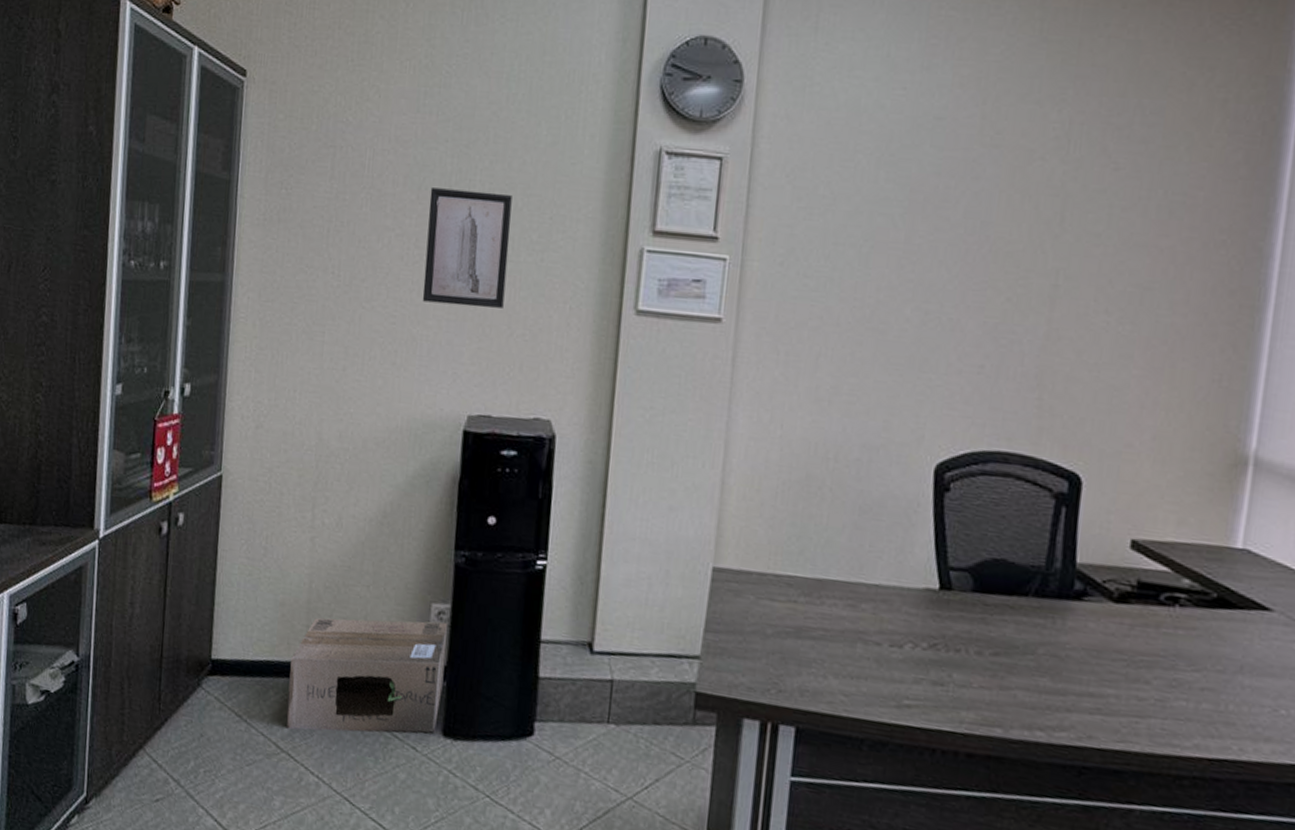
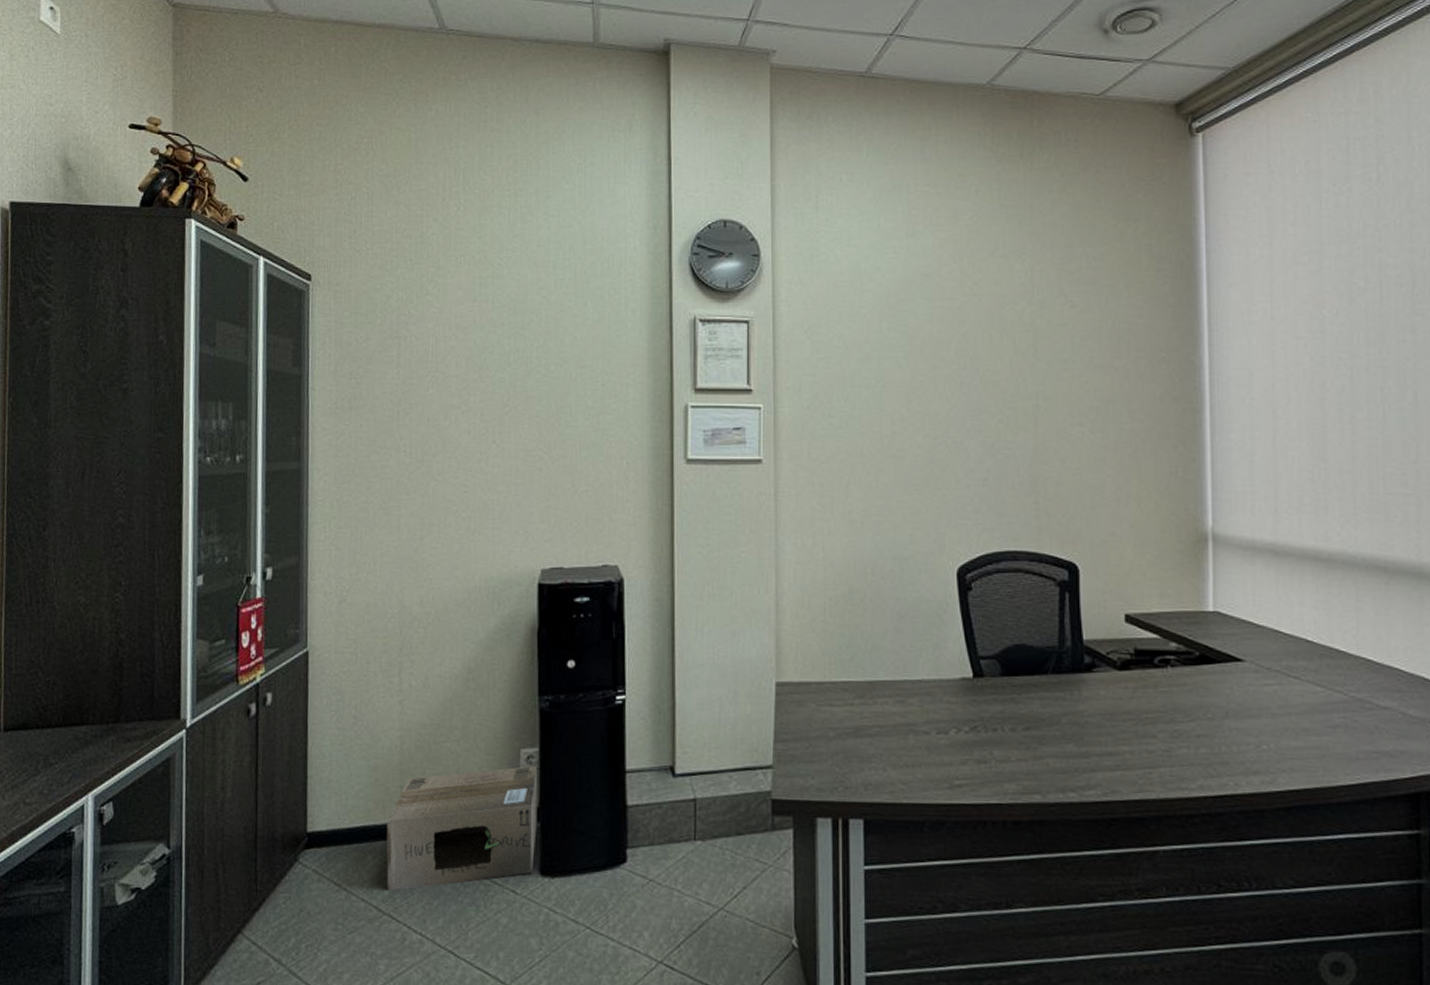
wall art: present [422,188,512,308] -> none [490,367,567,470]

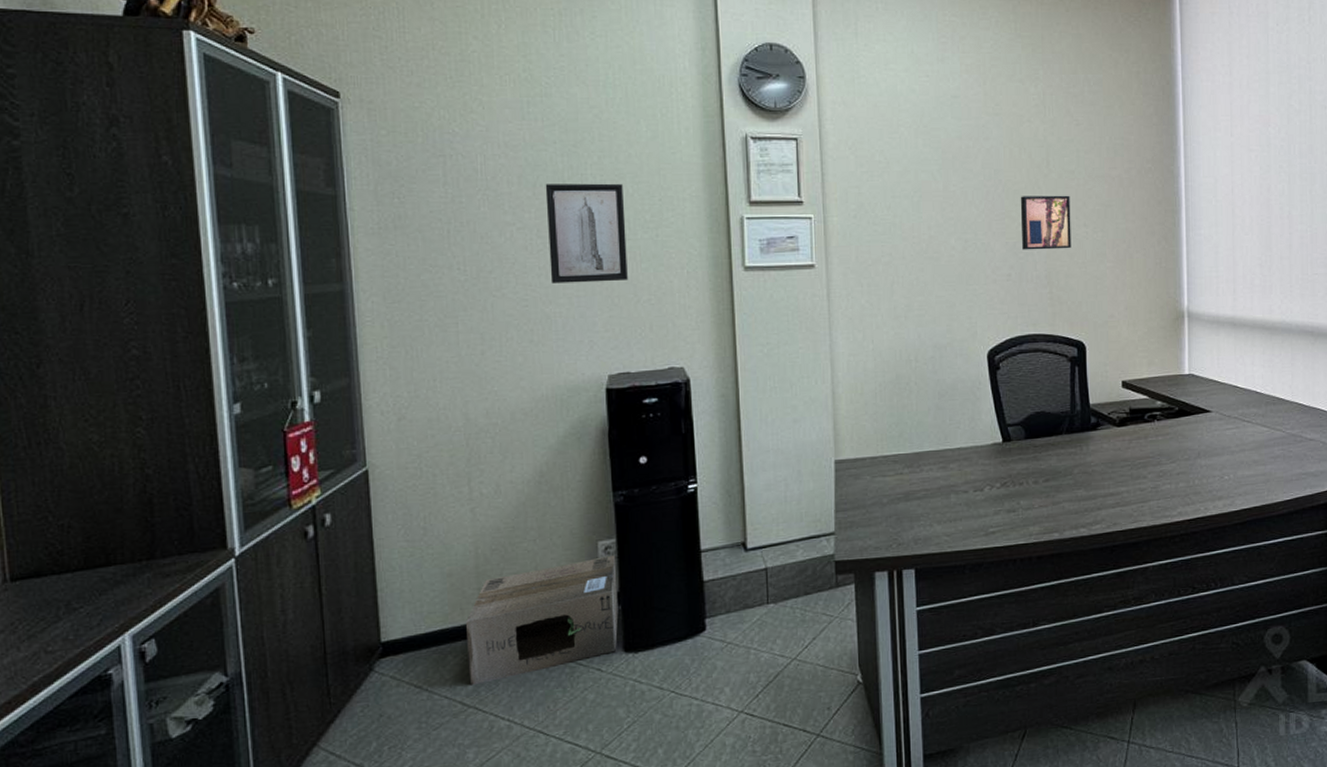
wall art: none [490,367,567,470] -> present [545,183,628,284]
wall art: none [1000,388,1063,452] -> present [1020,195,1071,250]

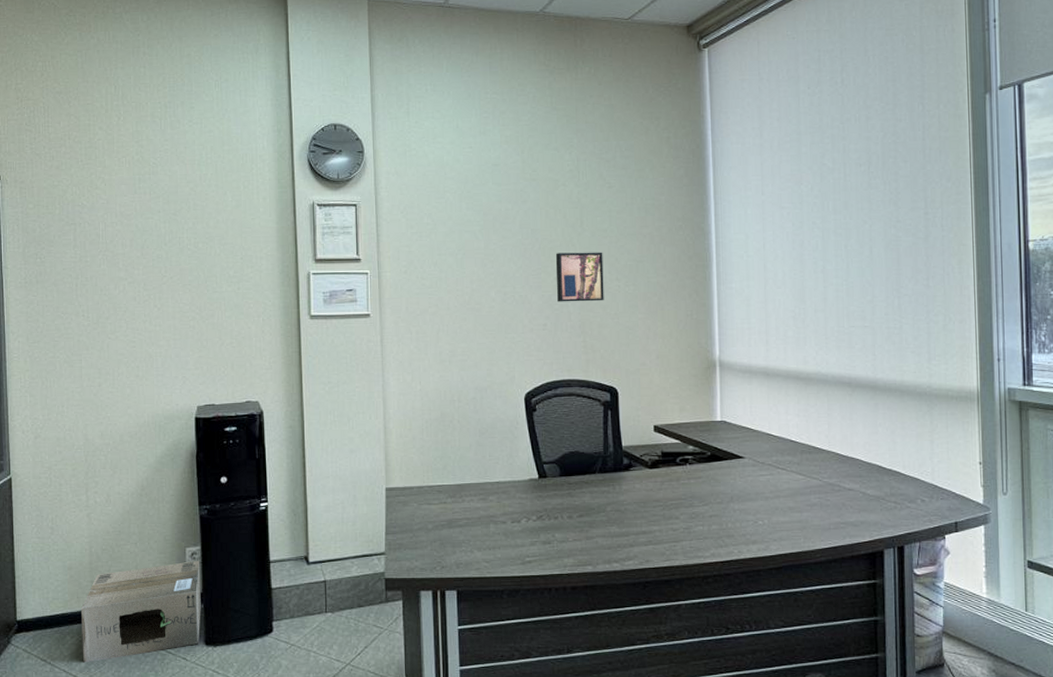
wall art: present [545,183,628,284] -> none [151,245,214,328]

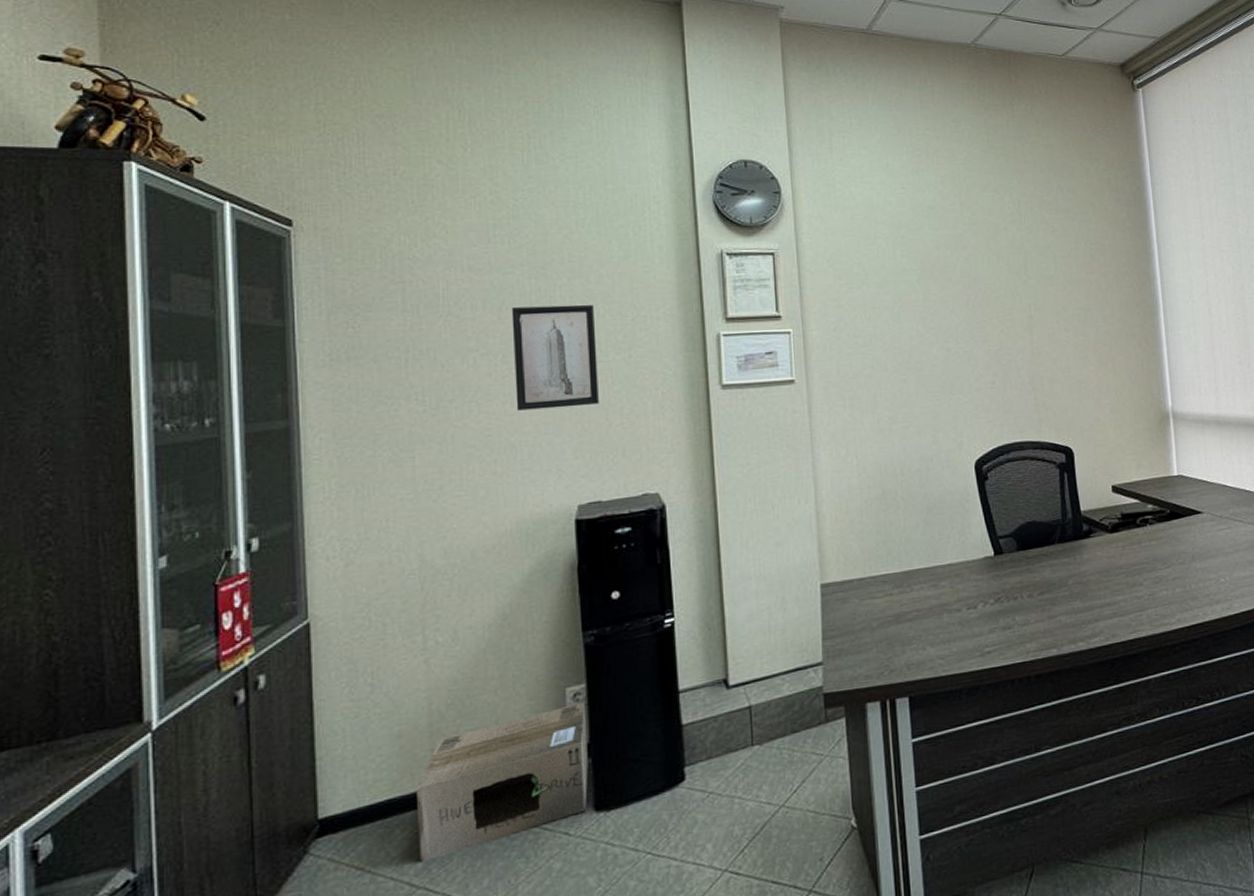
wall art: none [151,245,214,328] -> present [511,304,599,411]
wall art: present [555,252,604,302] -> none [1000,300,1054,357]

